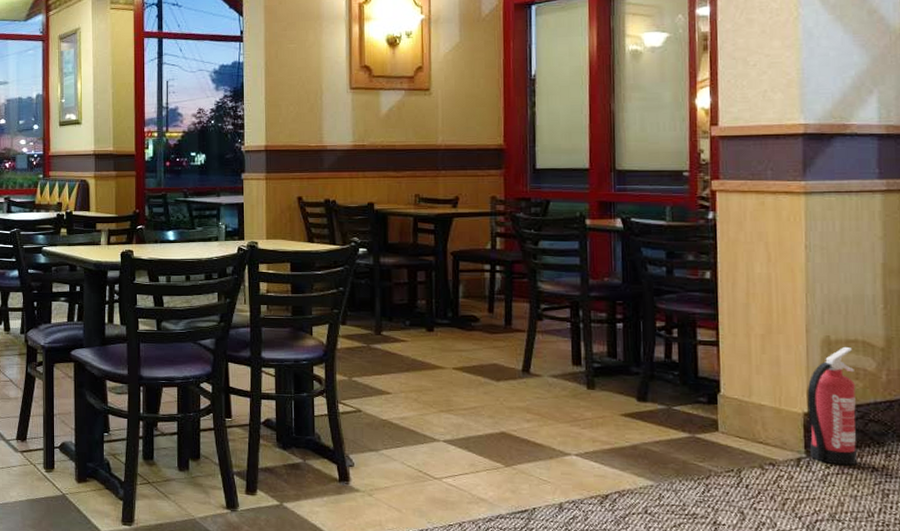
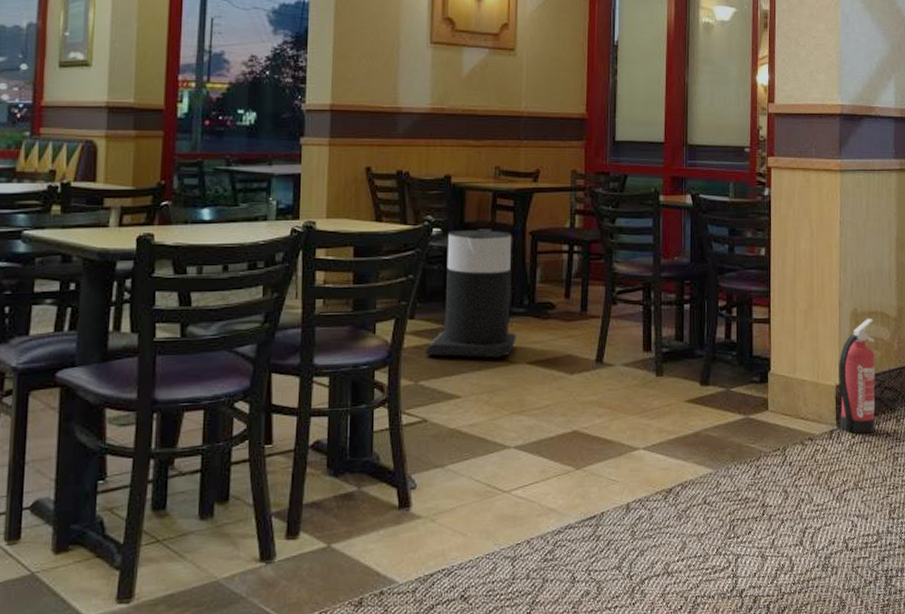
trash can: none [357,249,442,363] -> present [425,229,516,359]

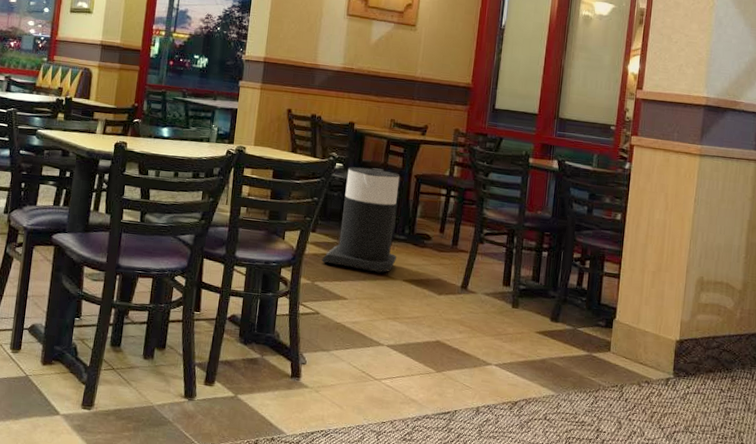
fire extinguisher: present [839,318,876,434] -> none [676,287,719,387]

